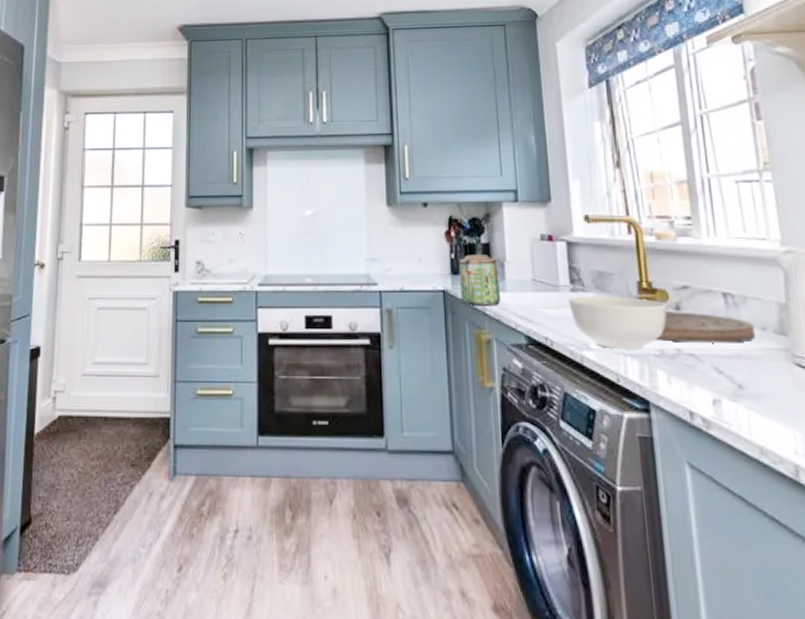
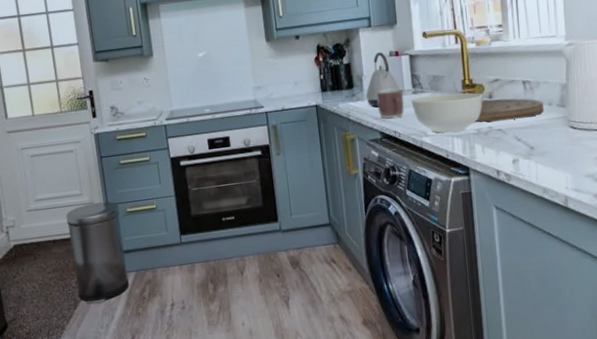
pedal bin: none [122,377,189,511] -> present [66,201,129,304]
canister: present [459,254,500,306] -> none [327,72,360,115]
kettle: none [508,234,553,303] -> present [366,52,400,108]
mug: none [522,282,560,320] -> present [376,88,405,119]

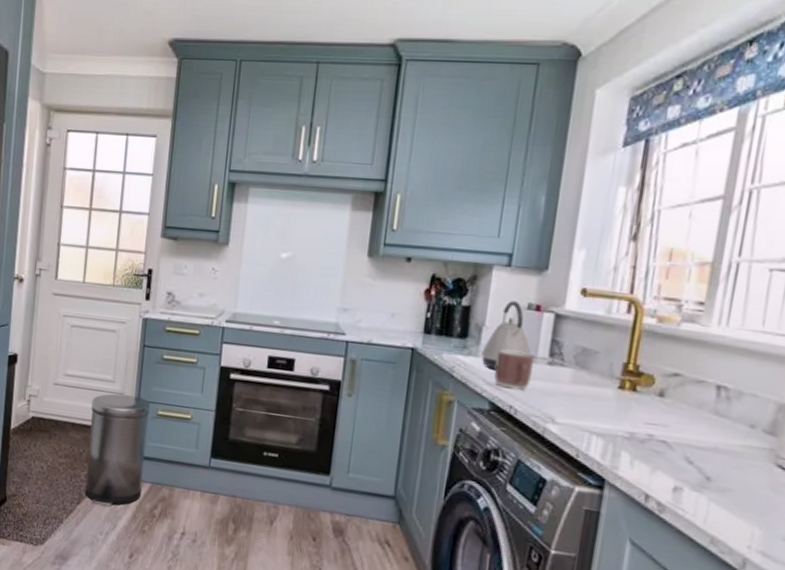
bowl: present [411,92,483,133] -> none [542,370,650,430]
cutting board: present [475,98,544,123] -> none [629,396,742,437]

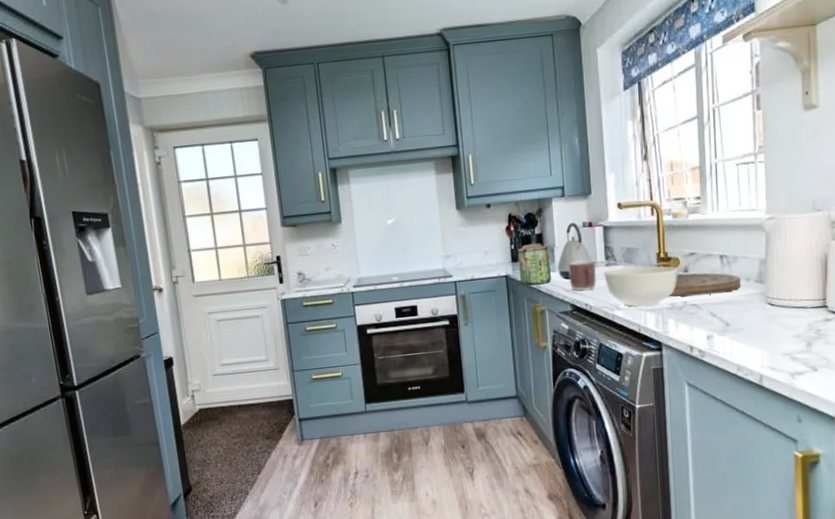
pedal bin: present [85,393,151,507] -> none [251,368,313,470]
canister: none [429,315,474,369] -> present [518,243,551,286]
bowl: none [542,370,650,430] -> present [604,266,678,307]
cutting board: none [629,396,742,437] -> present [669,273,741,297]

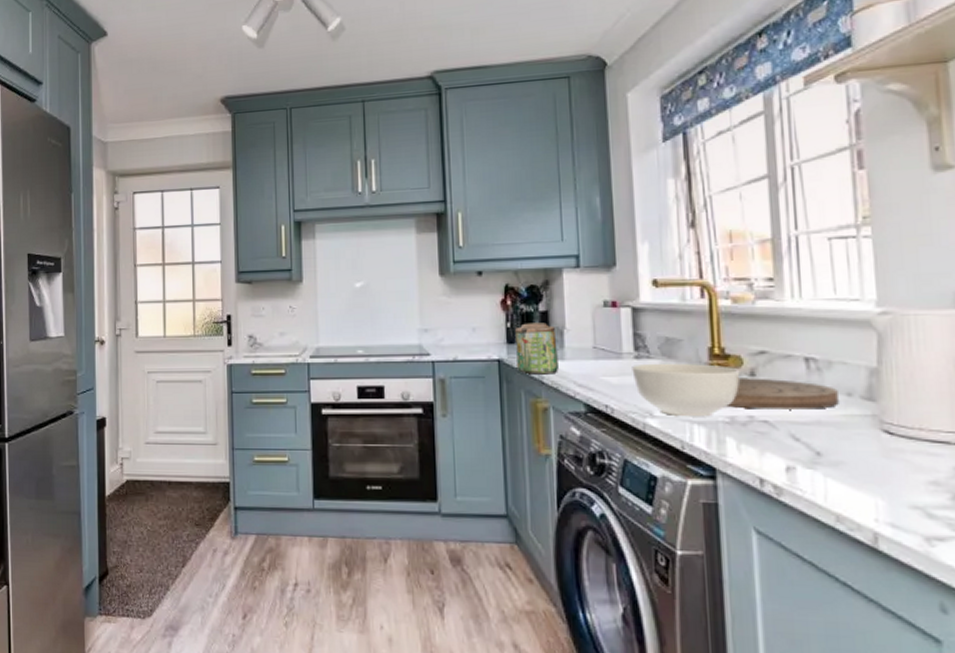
kettle: present [557,222,592,279] -> none [567,300,616,371]
mug: present [568,260,597,291] -> none [582,350,622,388]

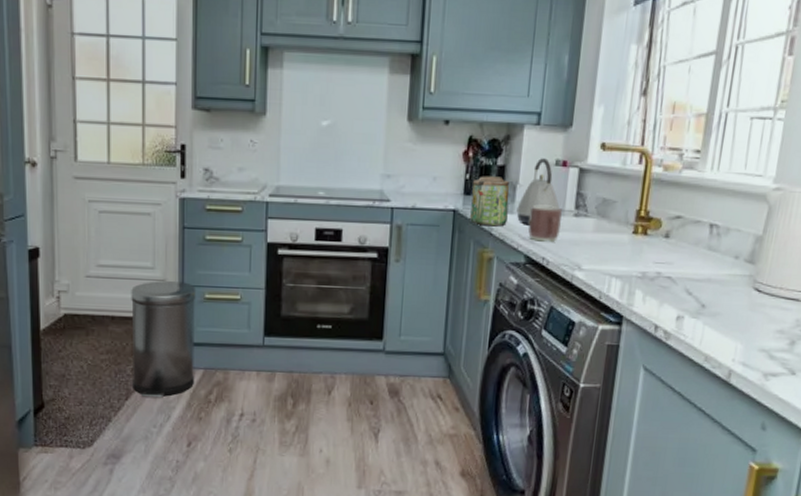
pedal bin: none [186,445,247,565] -> present [131,281,196,398]
kettle: none [567,300,616,371] -> present [516,158,560,225]
mug: none [582,350,622,388] -> present [528,206,562,242]
bowl: present [632,363,741,417] -> none [570,221,658,272]
cutting board: present [726,378,839,409] -> none [641,238,729,269]

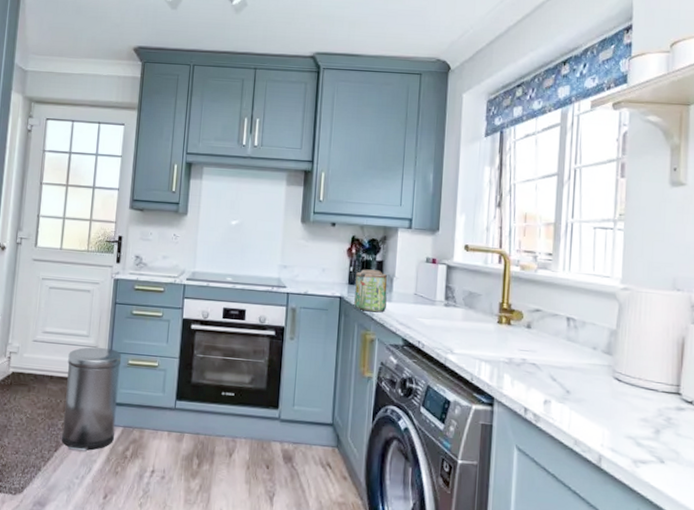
kettle: present [516,158,560,225] -> none [394,256,431,312]
mug: present [528,206,562,242] -> none [404,295,434,328]

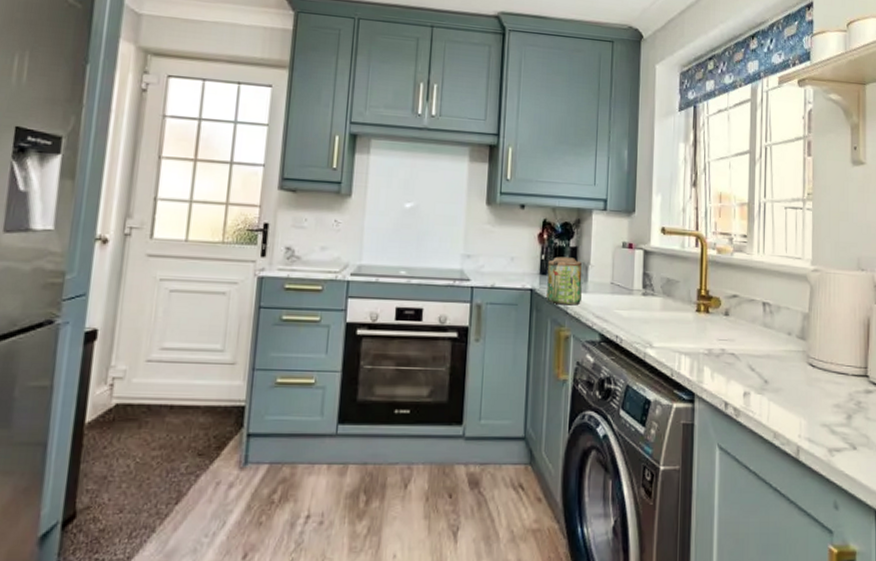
pedal bin: present [62,347,122,451] -> none [185,365,268,500]

